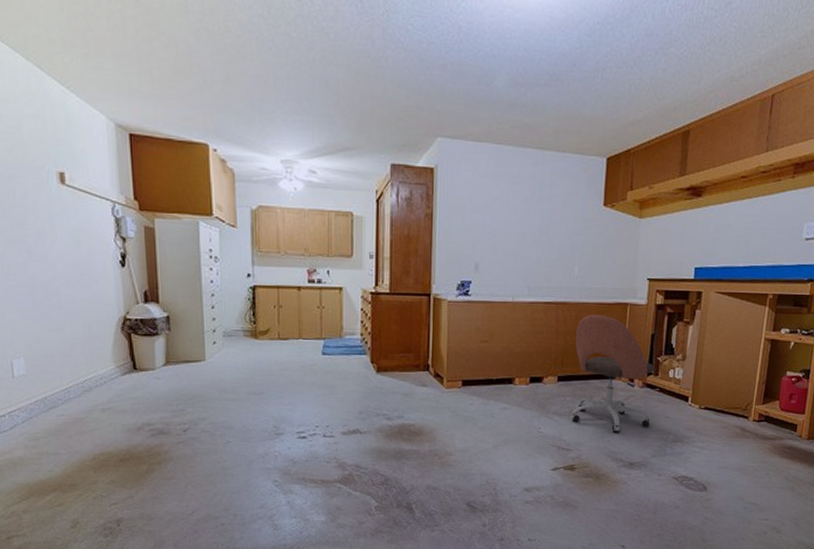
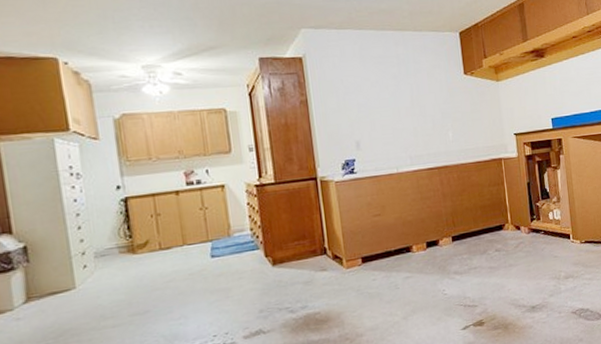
office chair: present [570,314,656,433] -> none [461,172,542,281]

